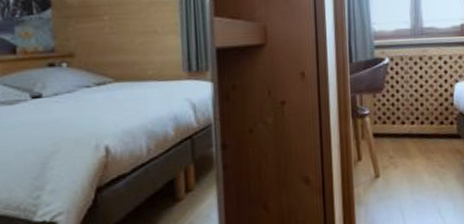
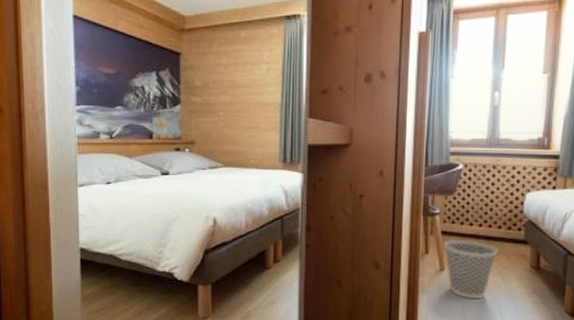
wastebasket: none [376,140,433,205] -> present [443,239,499,299]

